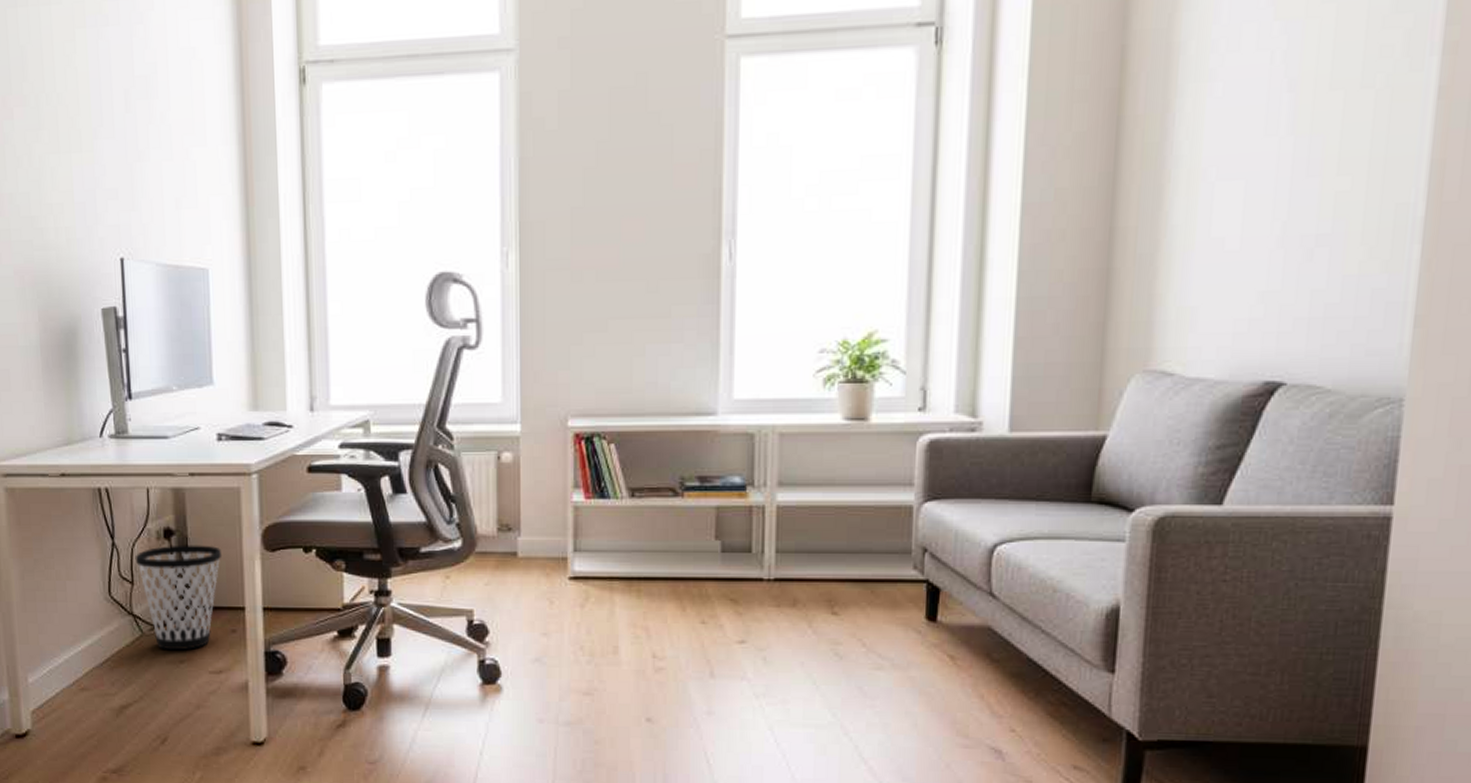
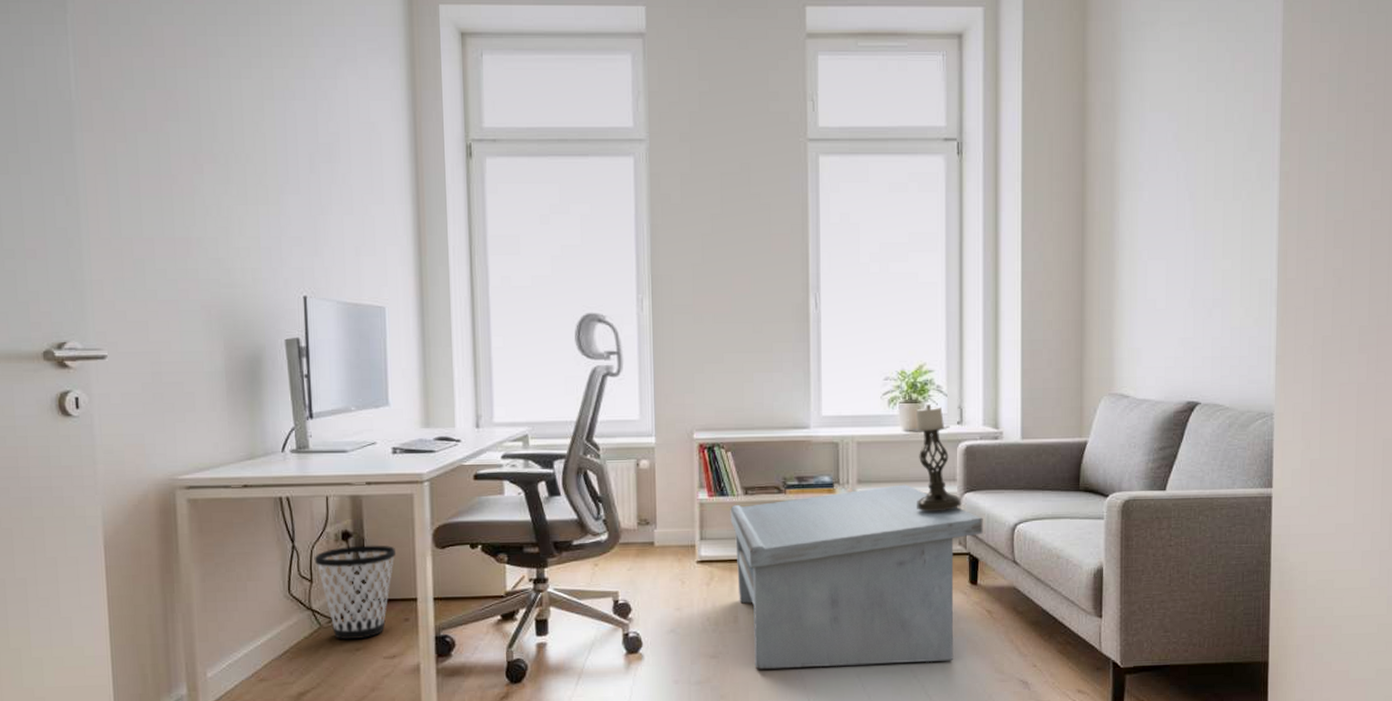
coffee table: none [612,489,949,717] -> present [730,484,983,670]
candle holder: none [854,384,920,525] -> present [912,404,962,511]

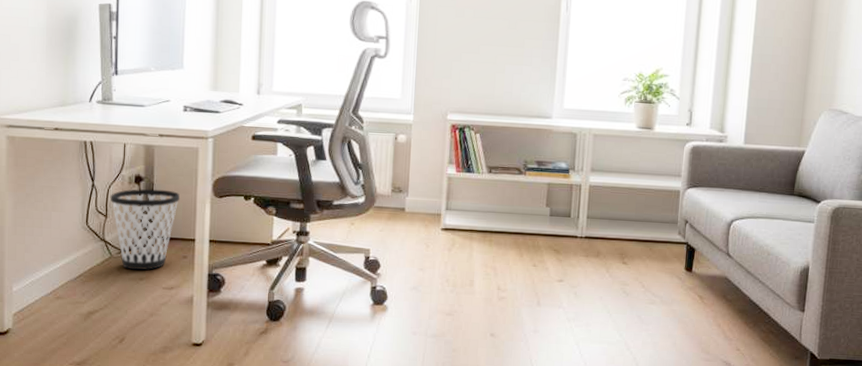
coffee table: present [730,484,983,670] -> none [474,176,703,338]
candle holder: present [912,404,962,511] -> none [643,105,685,202]

